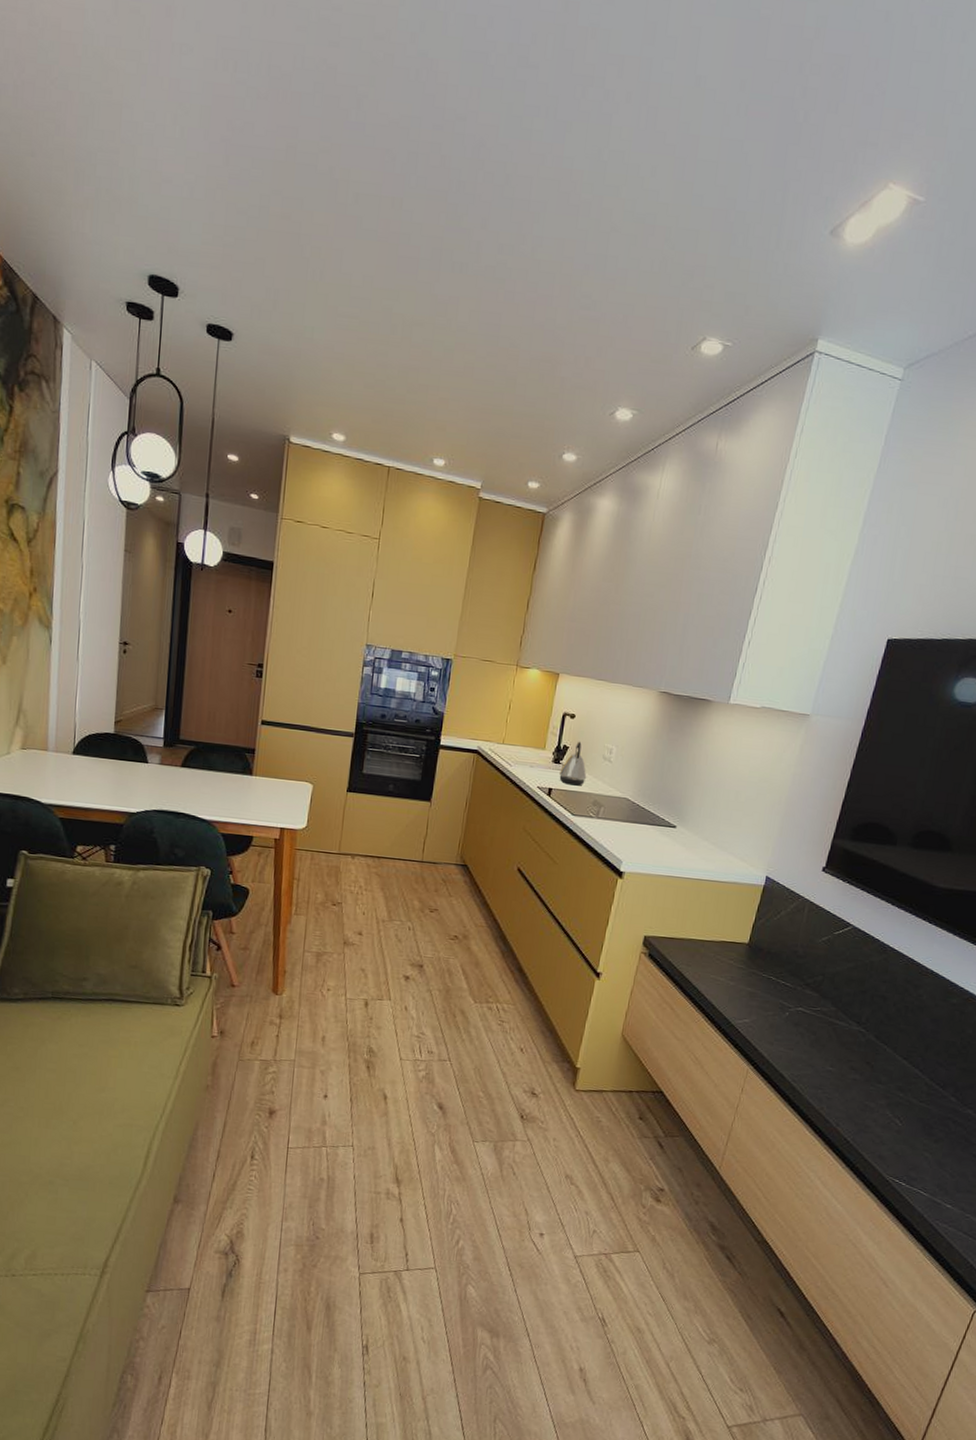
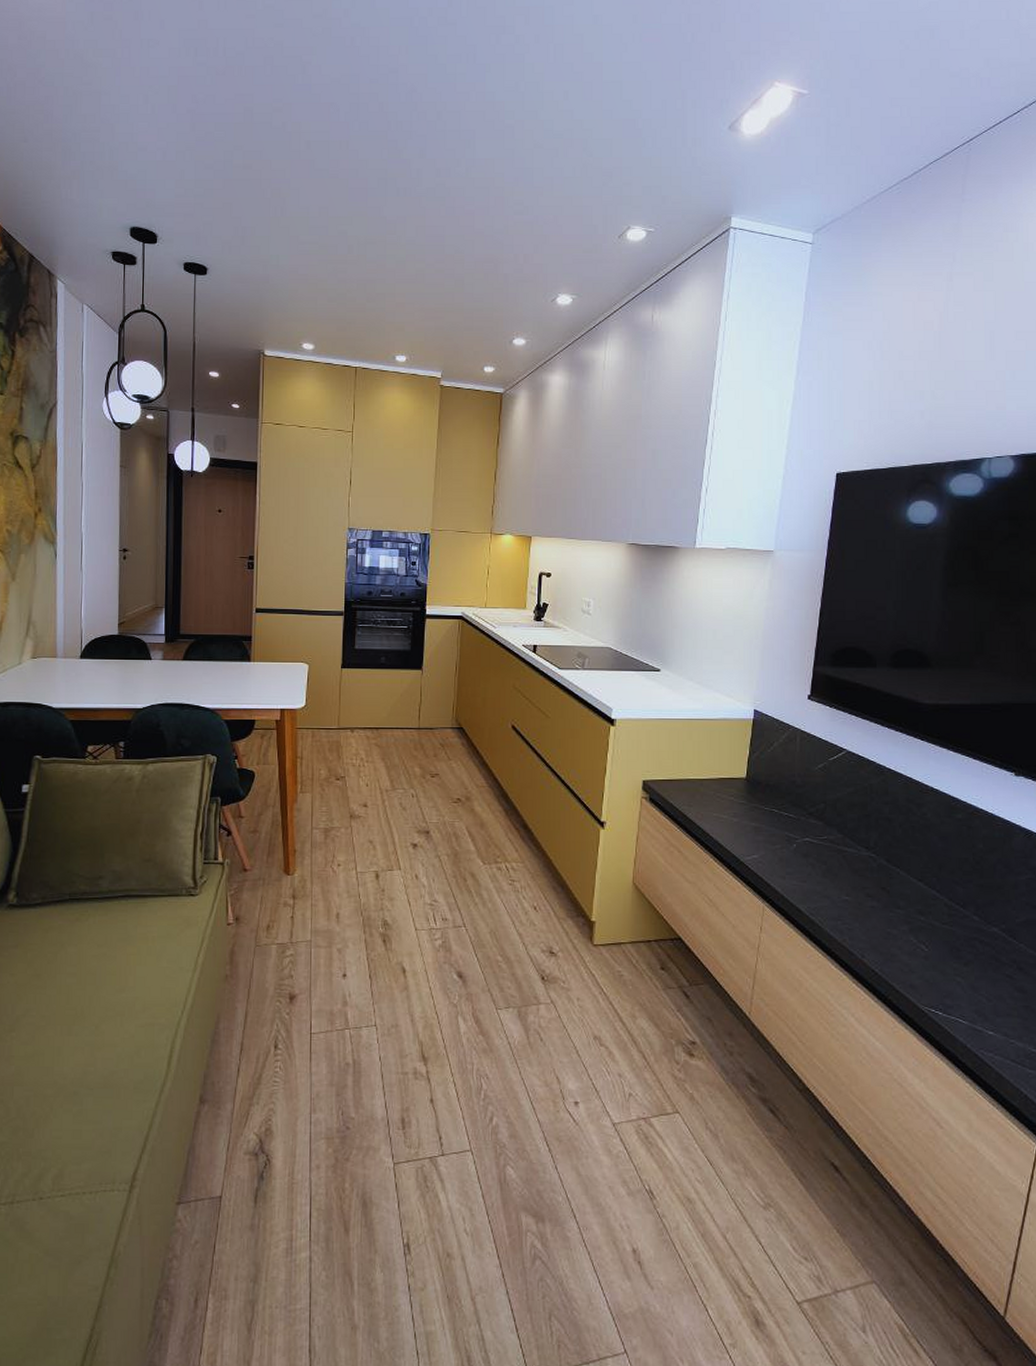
kettle: present [559,741,587,786] -> none [542,598,569,640]

